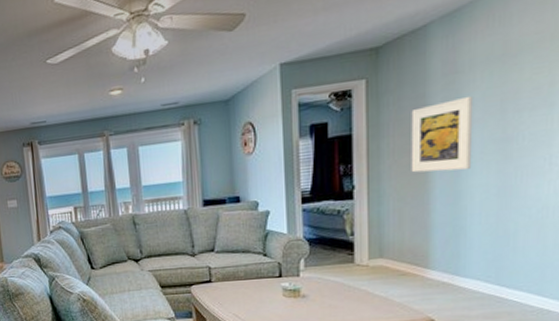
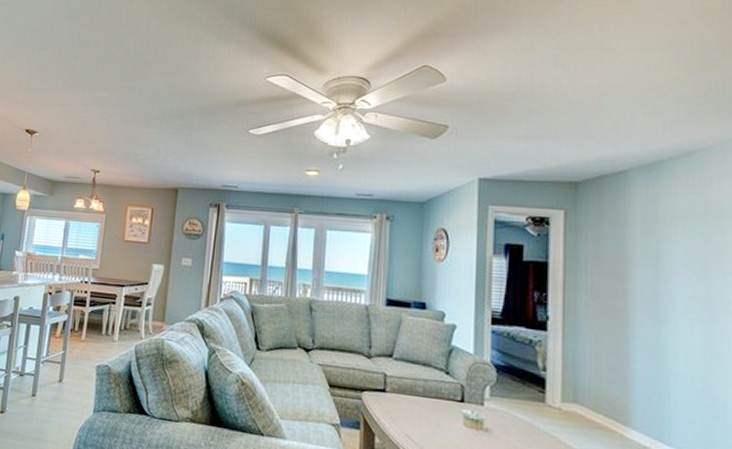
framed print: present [411,95,474,173] -> none [609,247,675,325]

